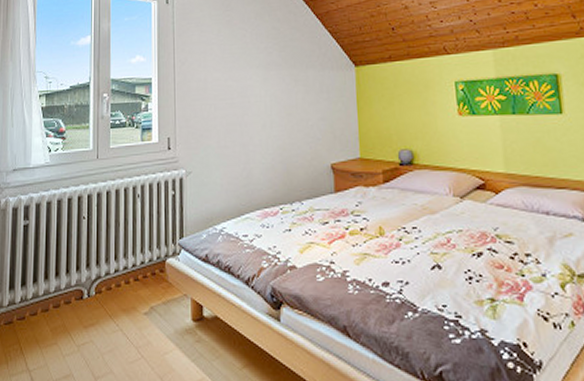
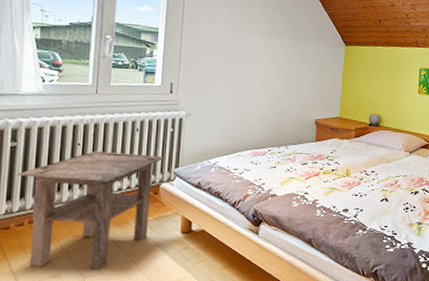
side table: none [29,223,169,369] -> present [16,150,166,270]

